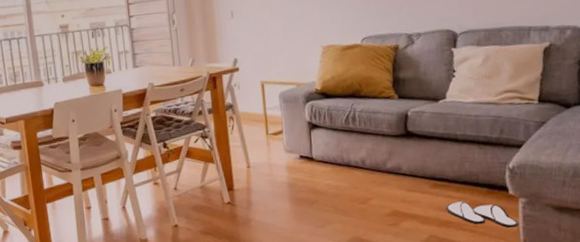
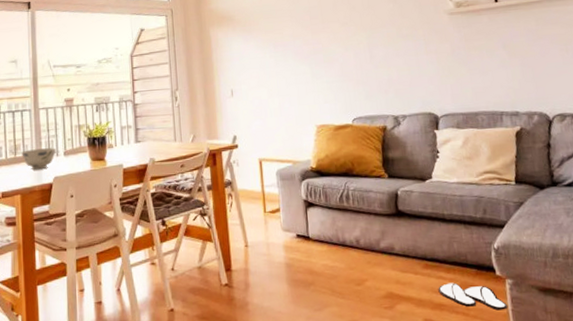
bowl: none [20,74,55,96] -> present [21,148,57,169]

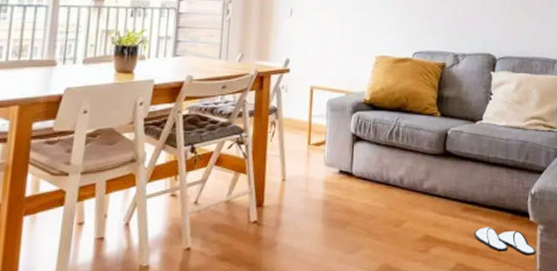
bowl: present [21,148,57,169] -> none [27,53,74,77]

